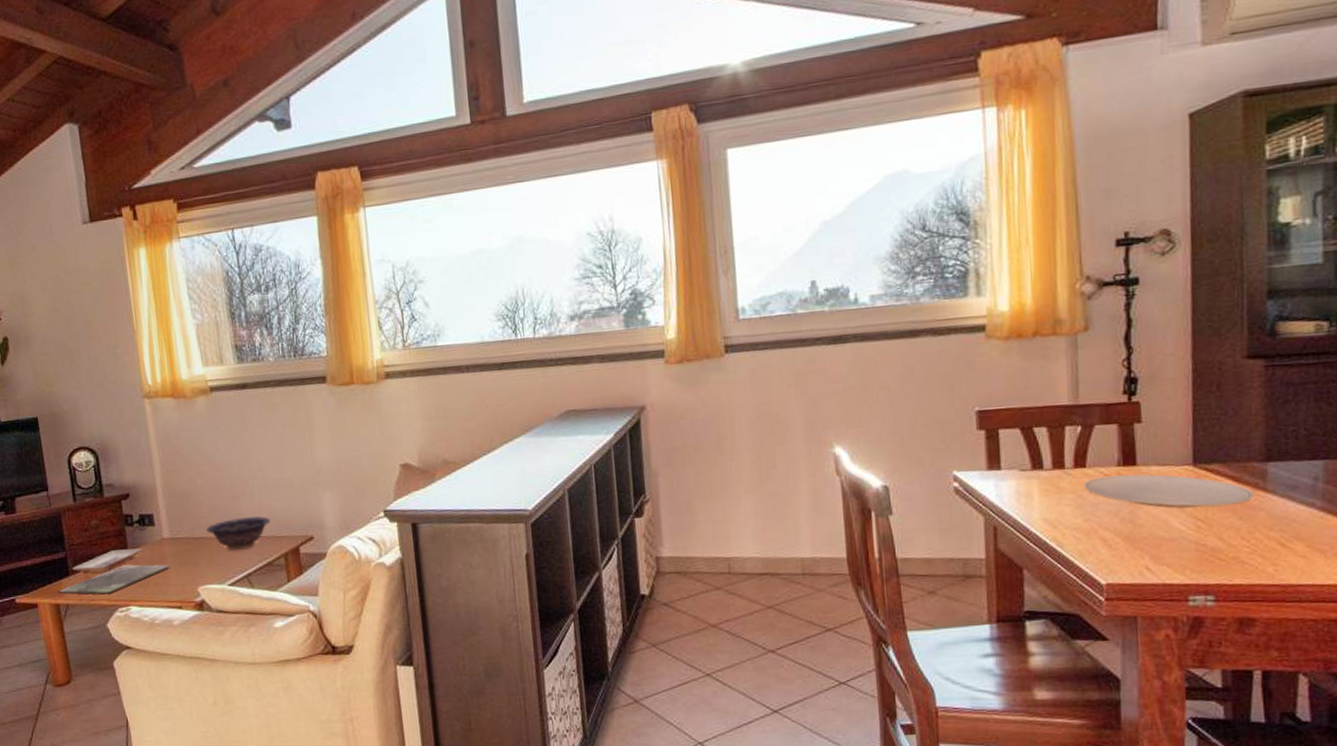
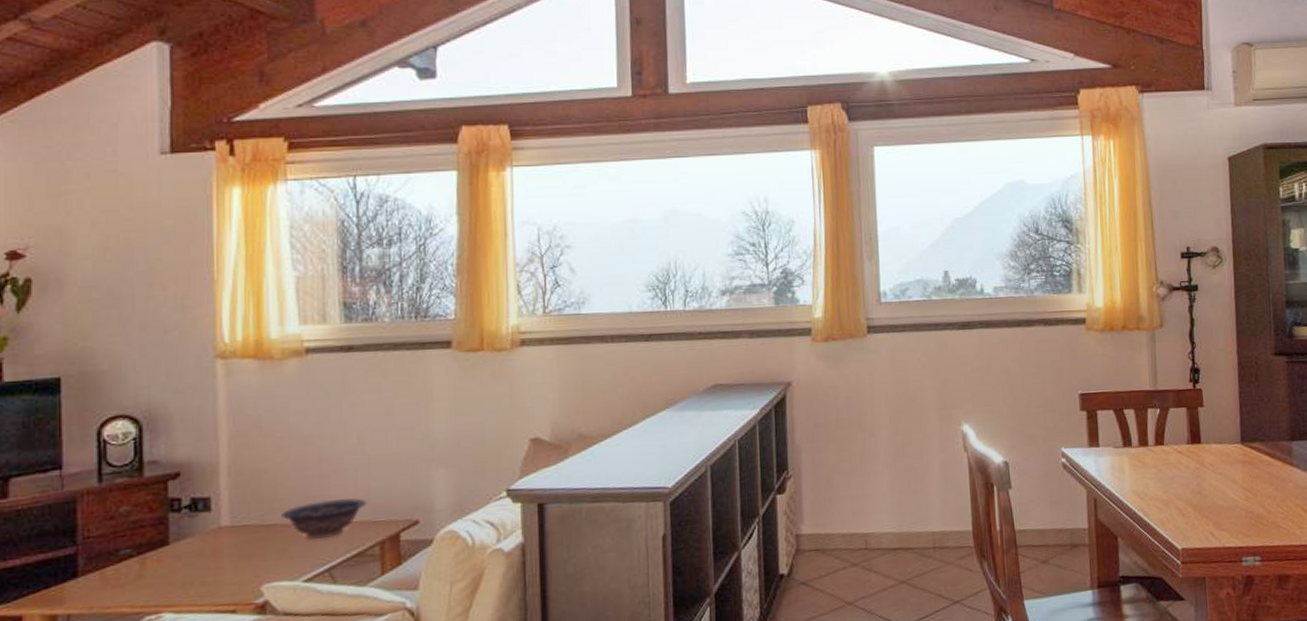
magazine: present [58,564,170,595] -> none [57,559,226,602]
tray: present [72,548,143,574] -> none [83,539,190,573]
plate: present [1084,474,1255,508] -> none [1163,451,1285,481]

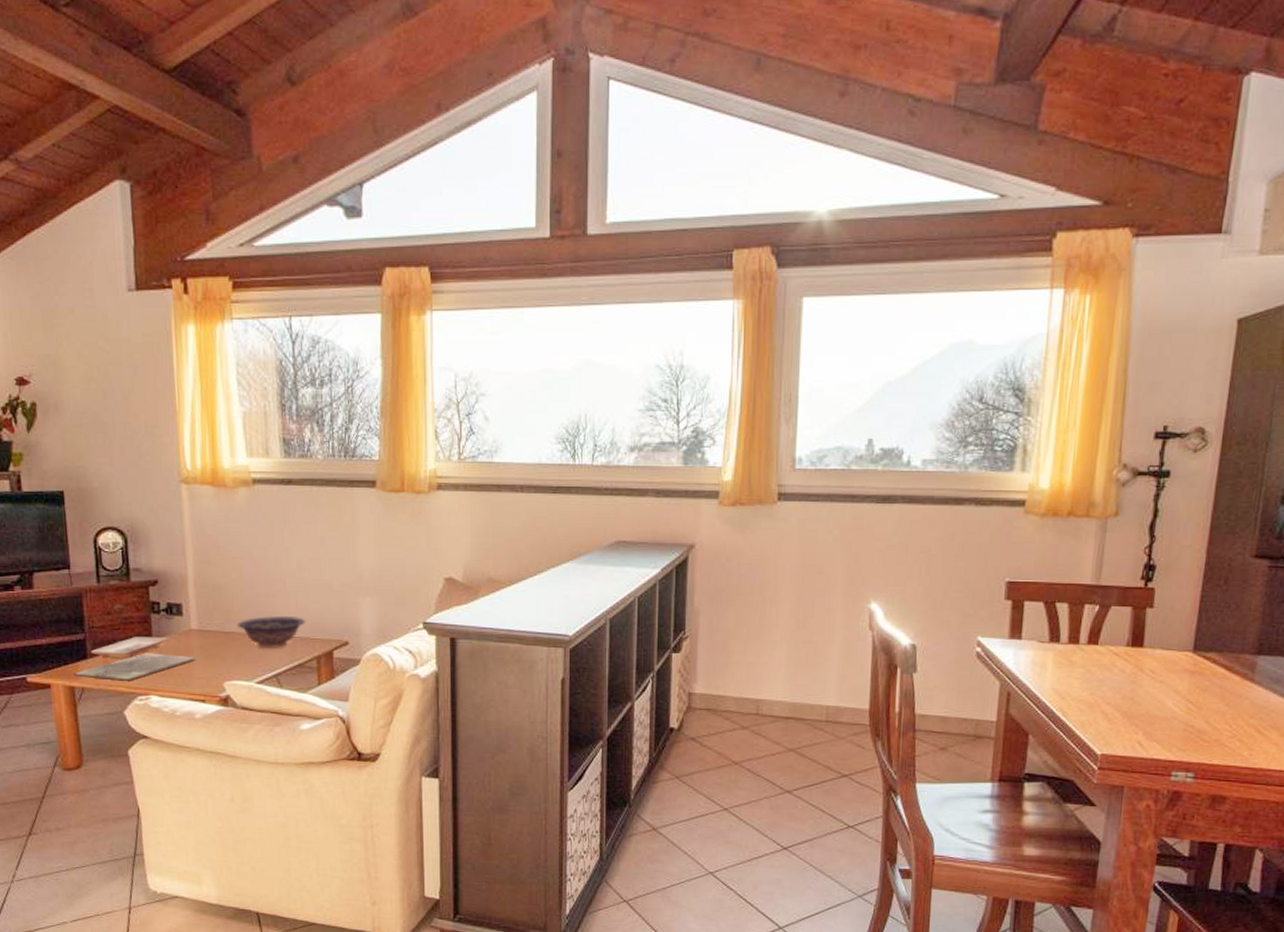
magazine: none [57,559,226,602] -> present [74,653,196,681]
tray: none [83,539,190,573] -> present [90,637,168,659]

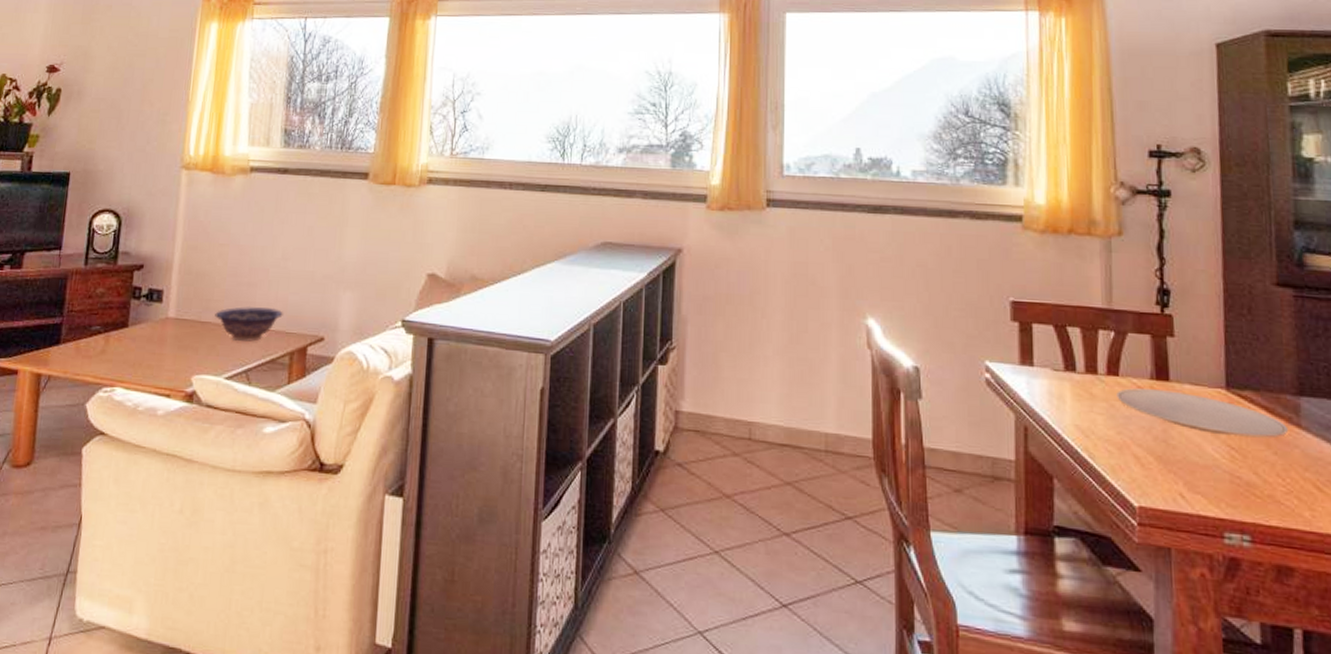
magazine: present [74,653,196,681] -> none [43,340,168,371]
tray: present [90,637,168,659] -> none [64,323,144,346]
plate: none [1094,655,1243,692] -> present [1116,388,1289,438]

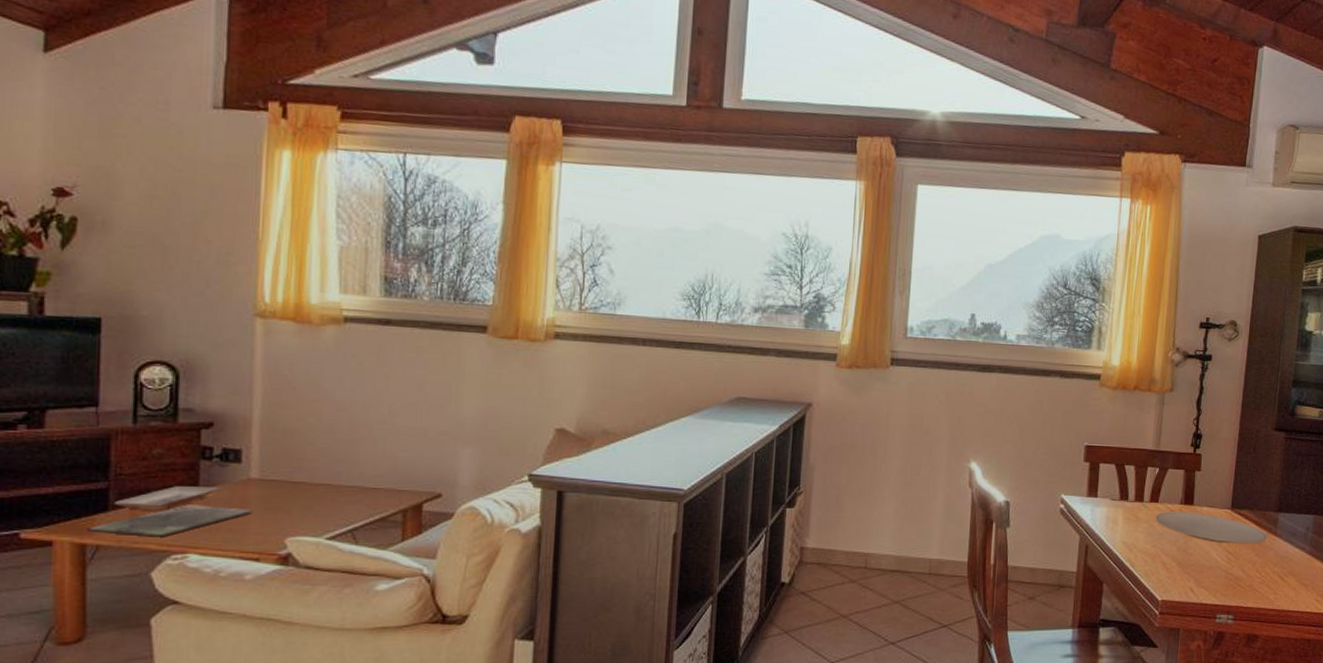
magazine: none [43,340,168,371] -> present [87,504,253,537]
tray: none [64,323,144,346] -> present [114,486,220,511]
decorative bowl: present [215,306,283,342] -> none [309,464,393,501]

